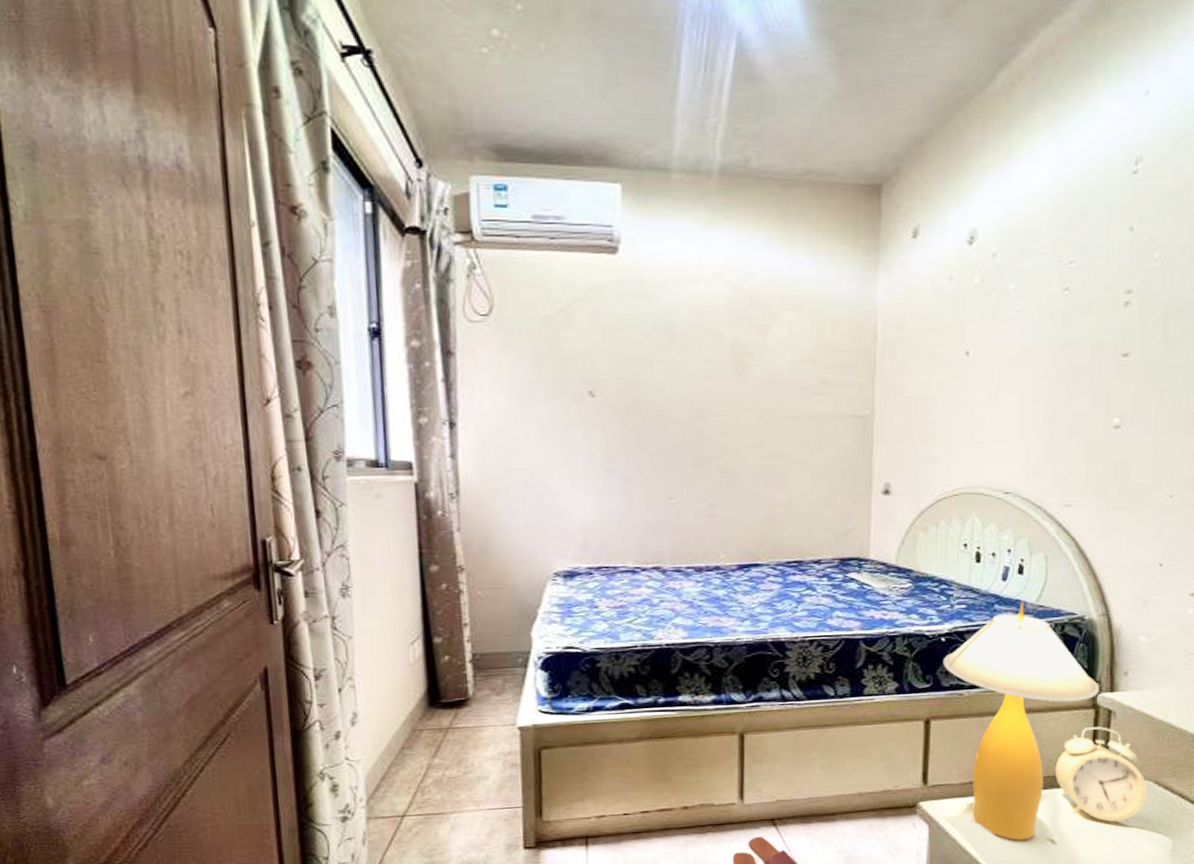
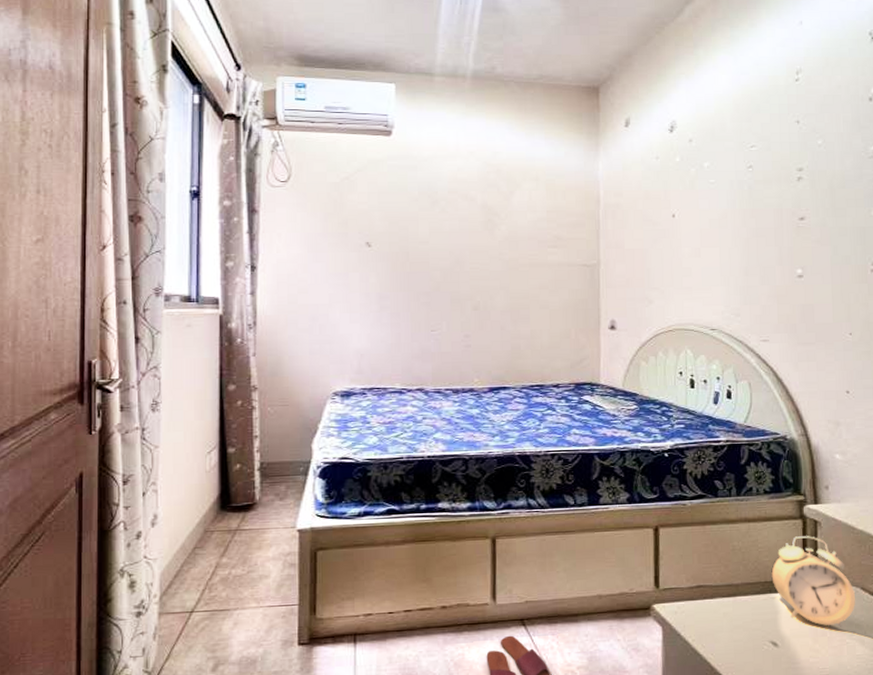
table lamp: present [942,601,1099,841] -> none [667,422,805,643]

